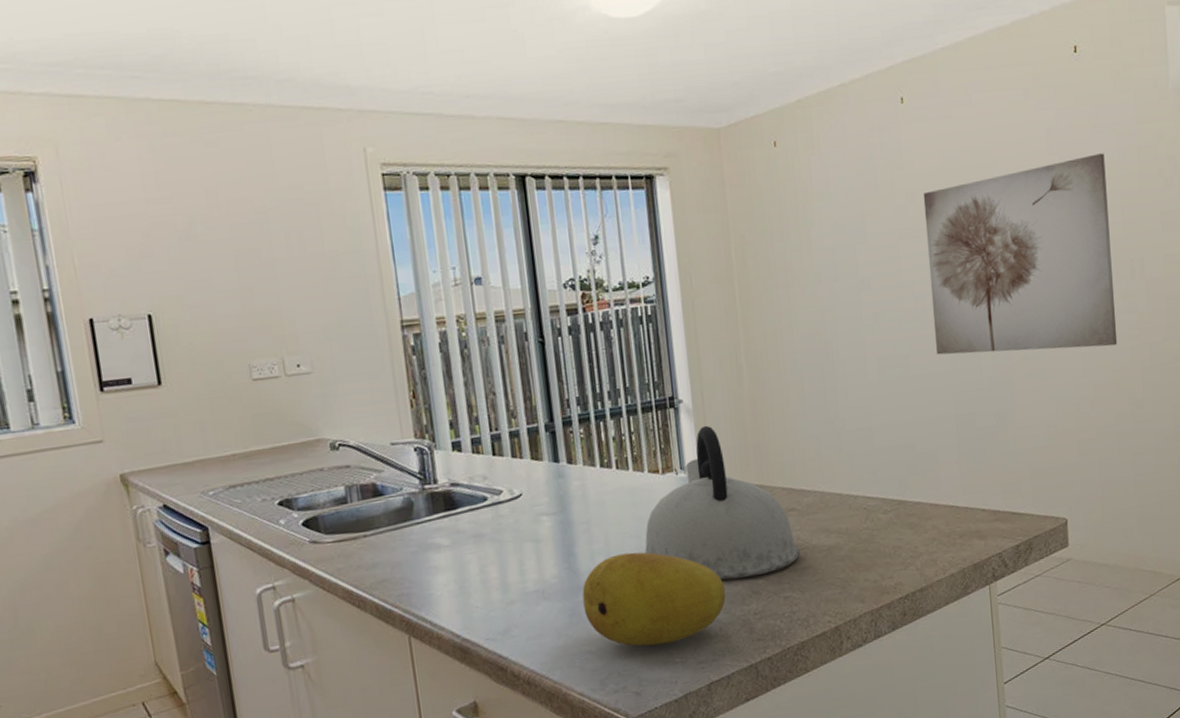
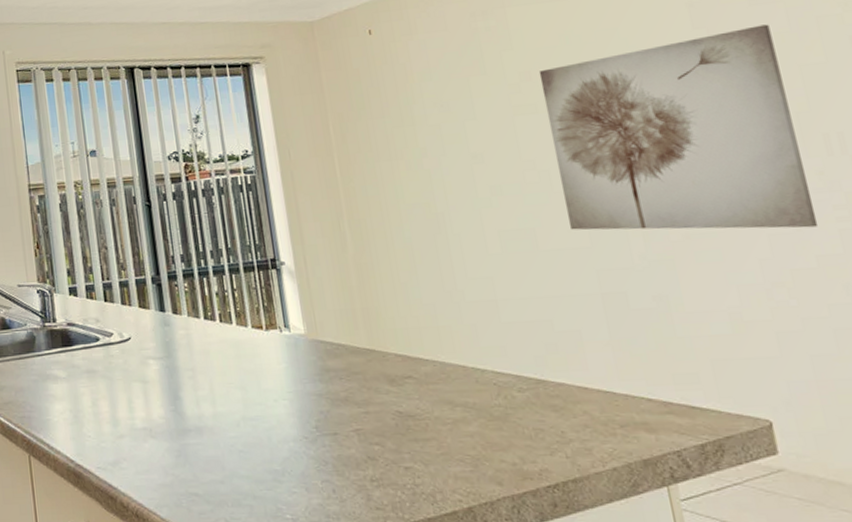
fruit: present [582,552,726,647] -> none [188,402,338,498]
kettle: present [645,425,800,580] -> none [250,287,420,441]

